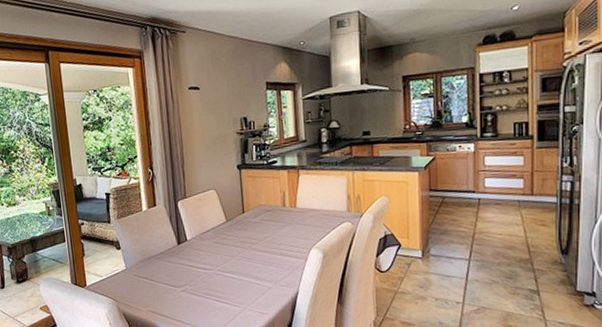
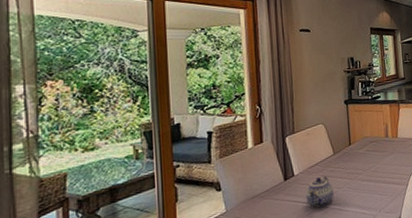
teapot: none [199,244,227,273] -> present [306,177,334,208]

